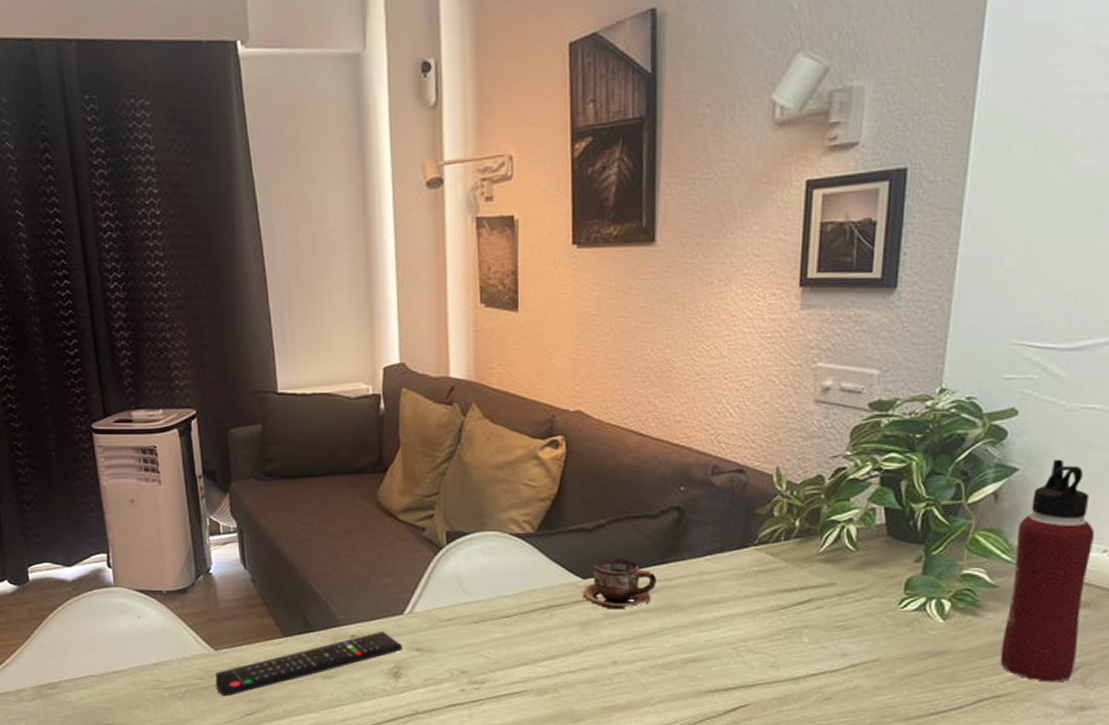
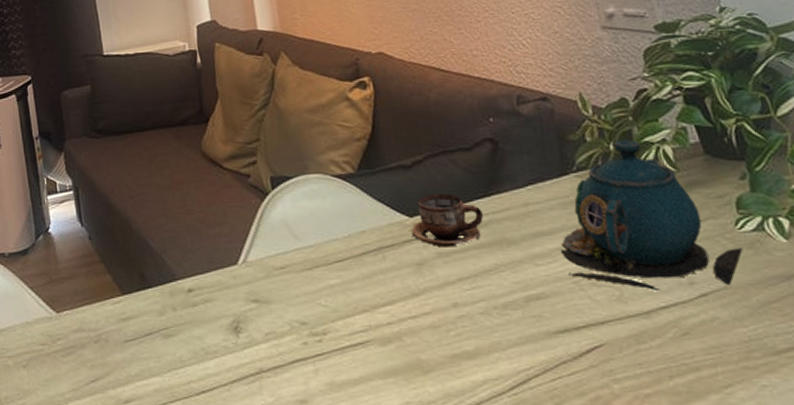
remote control: present [215,630,403,697] -> none [57,283,240,363]
teapot: none [725,516,900,659] -> present [560,139,743,290]

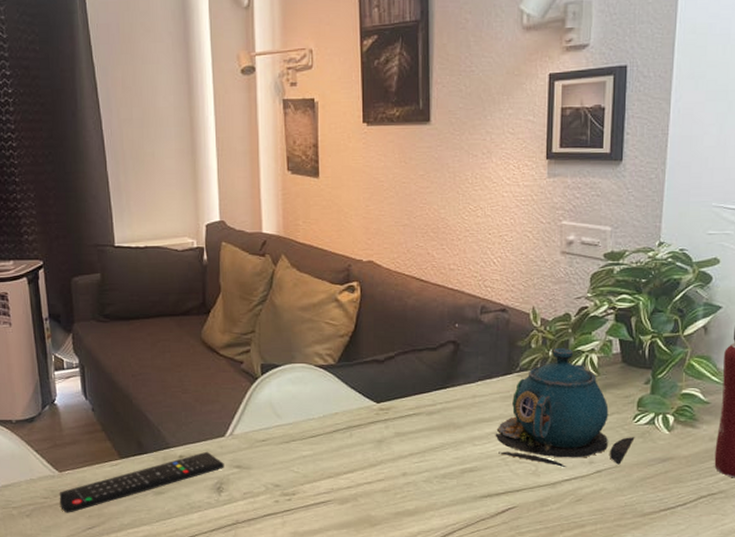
remote control: none [57,283,240,363] -> present [59,451,224,513]
cup: present [411,193,484,248] -> none [376,385,437,429]

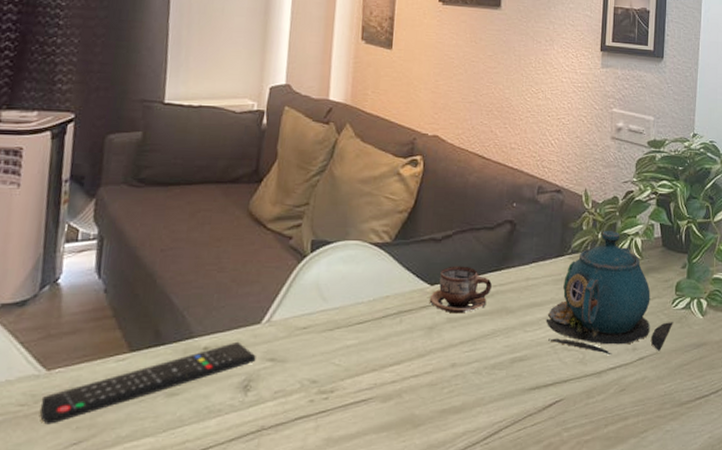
cup: none [376,385,437,429] -> present [429,265,492,314]

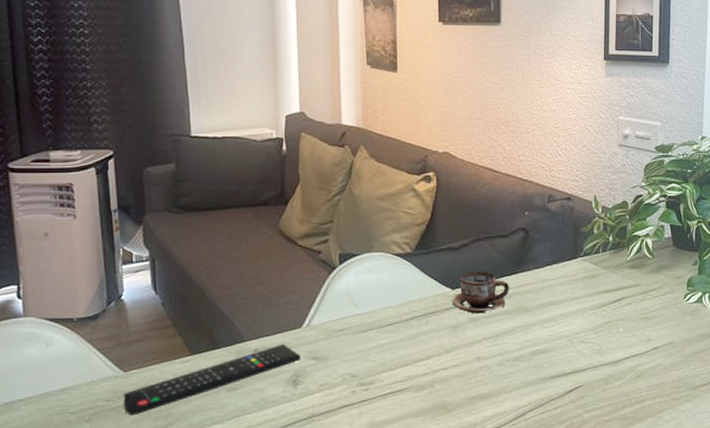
teapot: present [546,230,673,354] -> none [562,233,686,345]

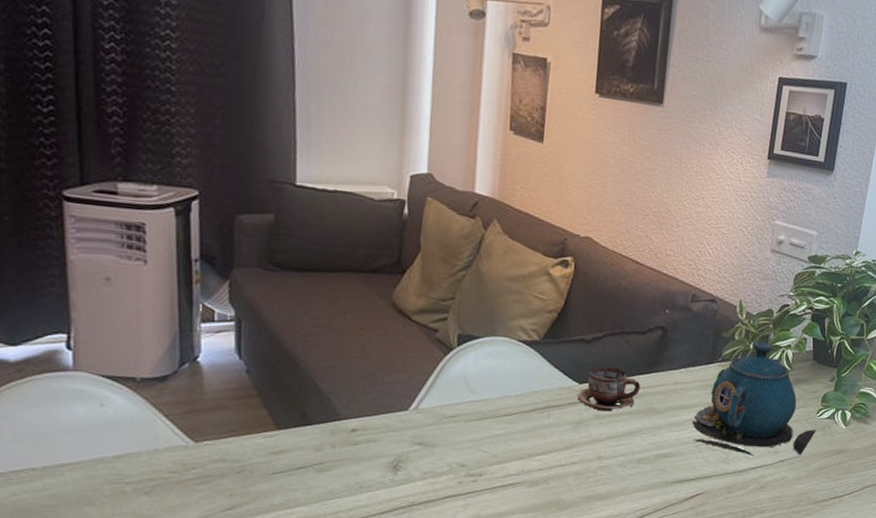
remote control: present [123,343,301,416] -> none [191,425,405,491]
teapot: none [562,233,686,345] -> present [692,341,816,456]

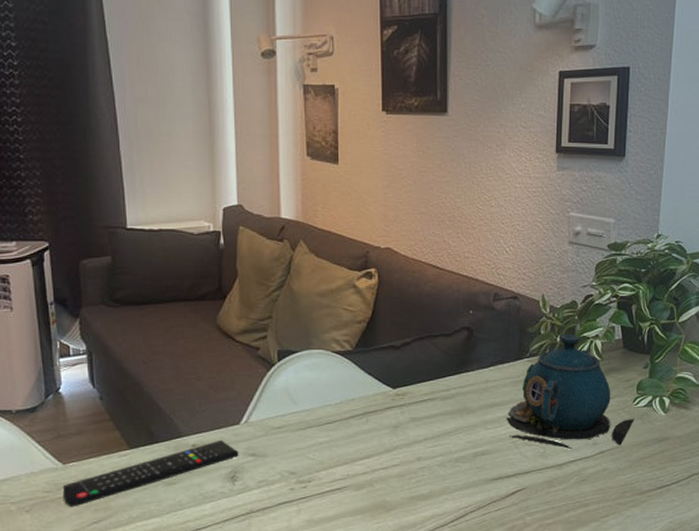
remote control: none [191,425,405,491] -> present [62,439,239,507]
cup: present [577,366,640,412] -> none [392,370,452,414]

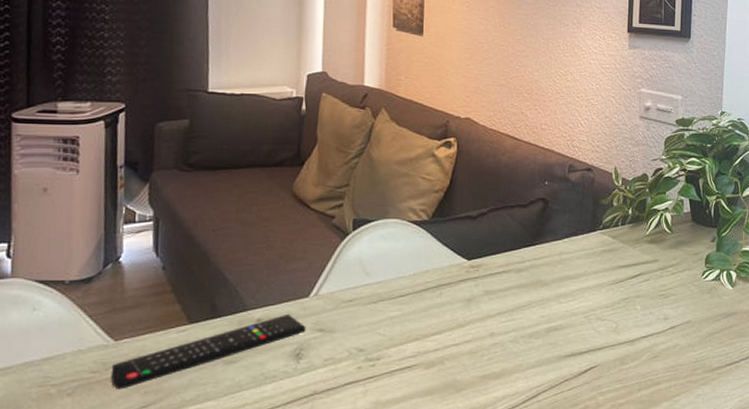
teapot: present [506,333,634,449] -> none [579,206,703,324]

